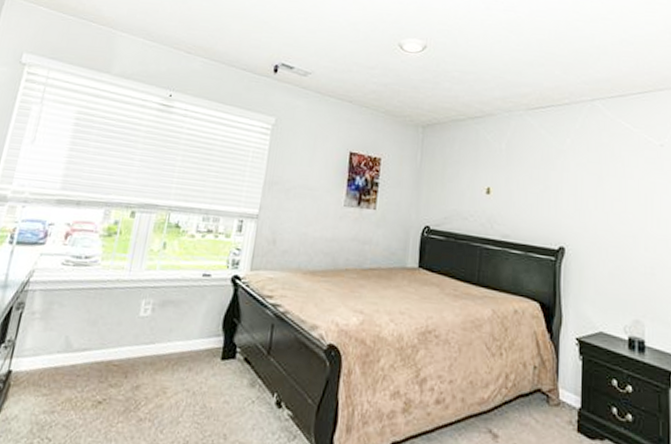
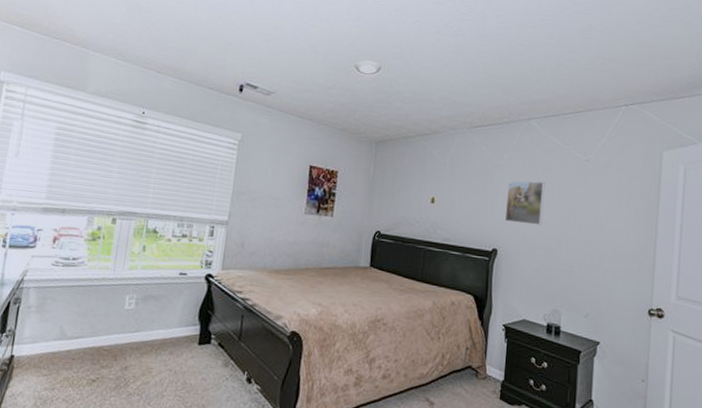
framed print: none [571,168,615,220] -> present [504,180,545,226]

